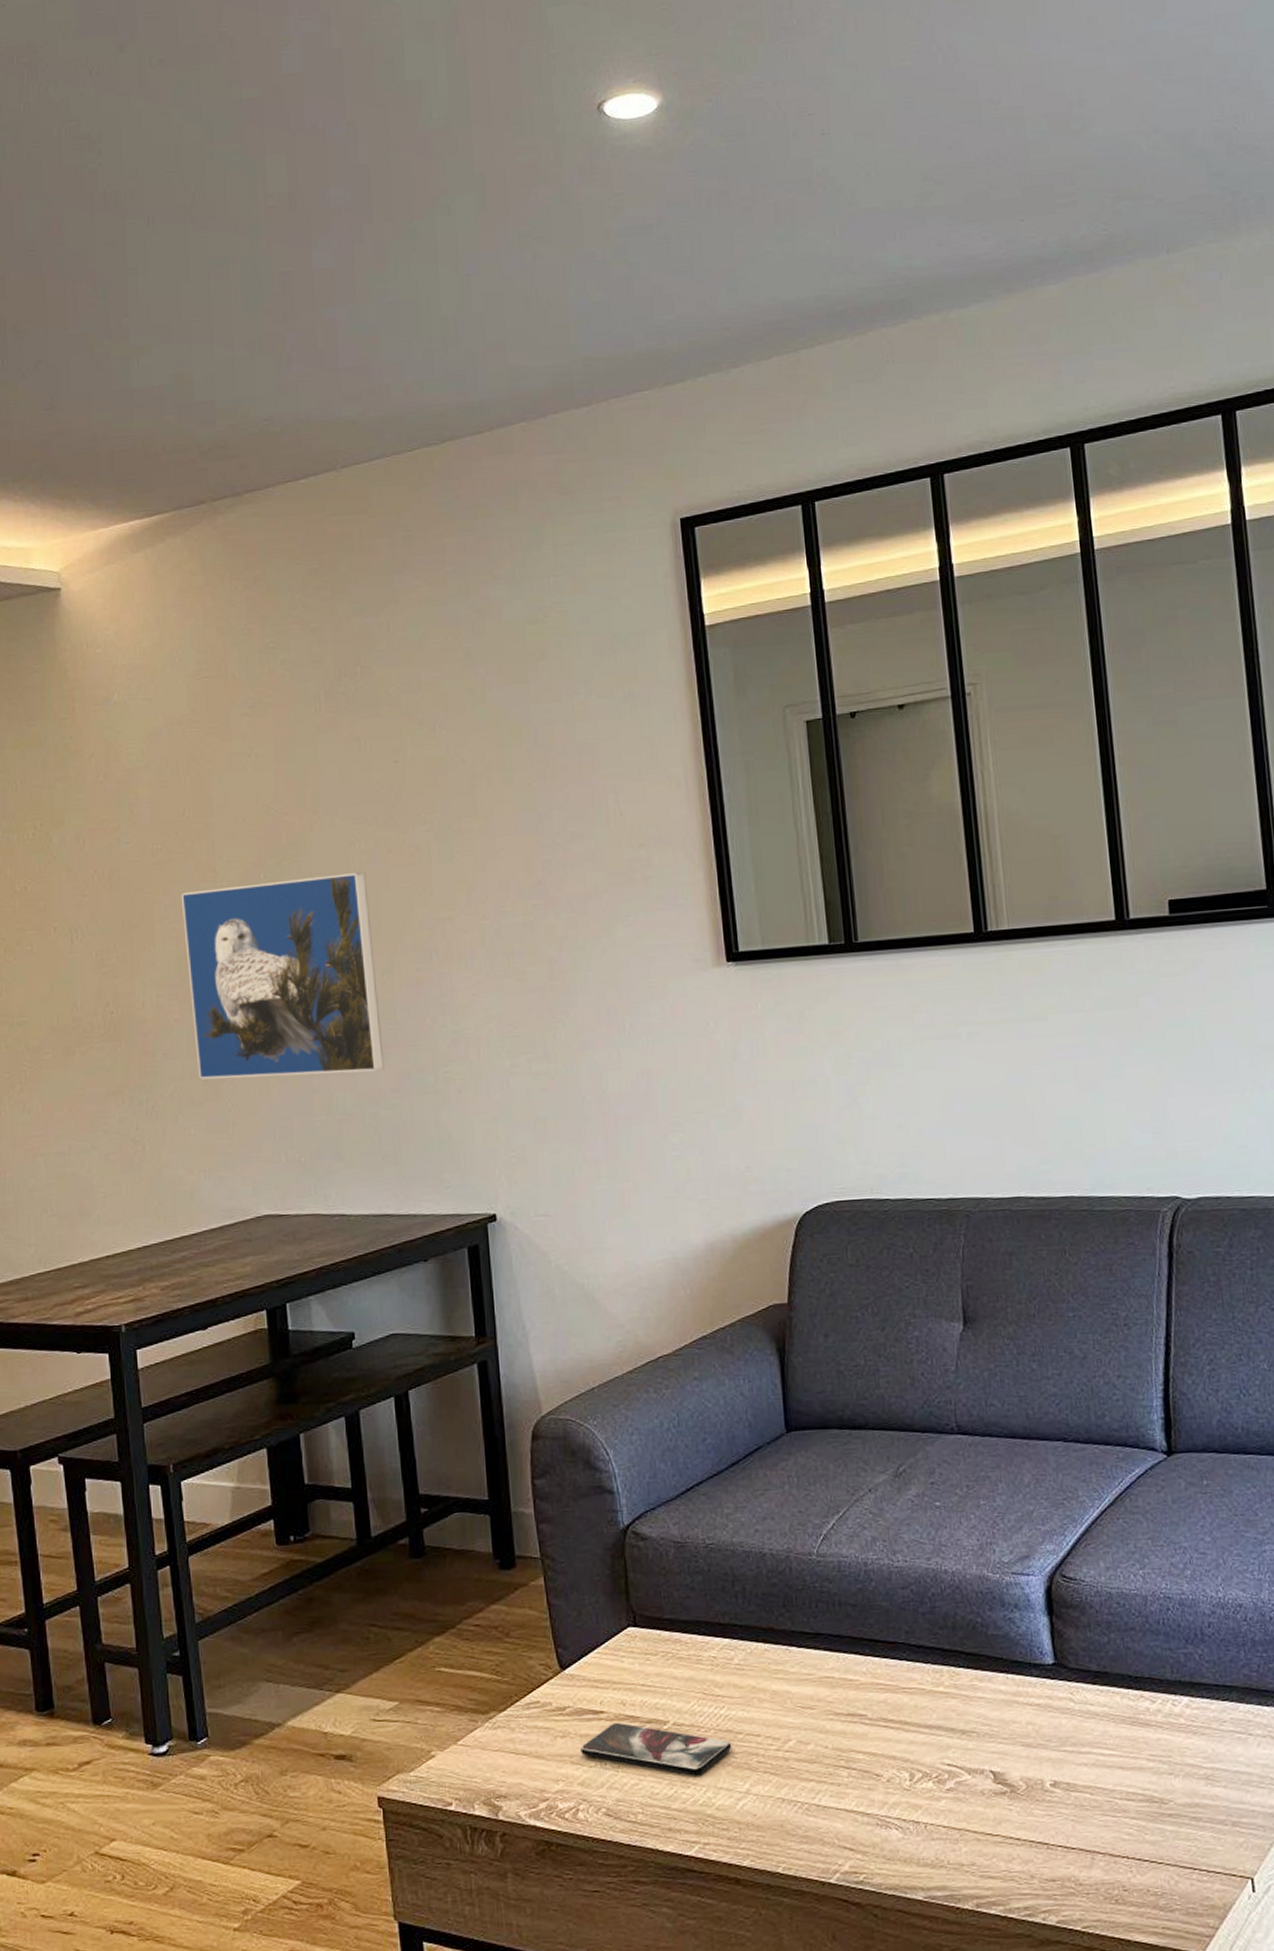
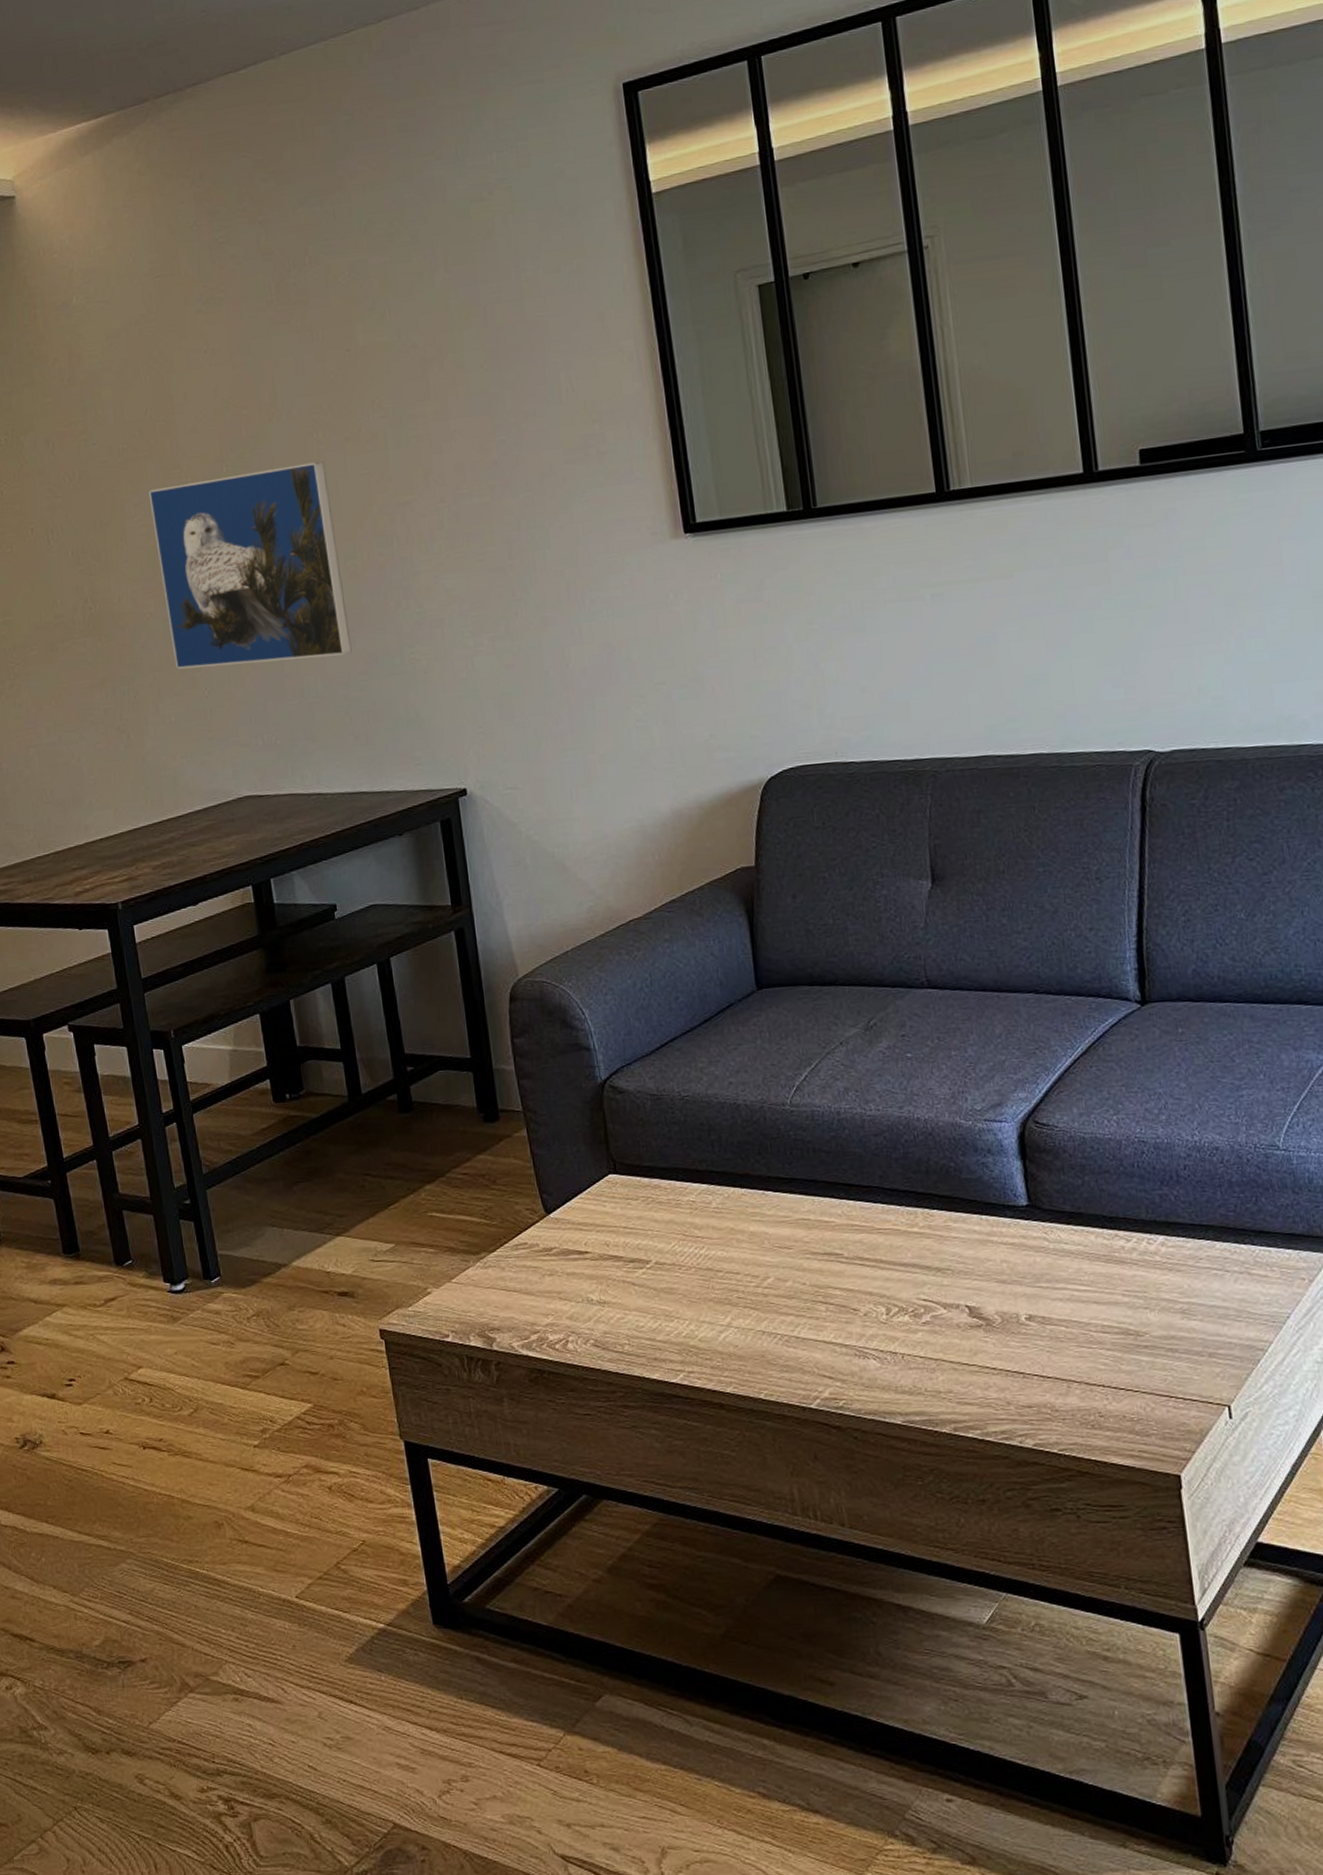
smartphone: present [581,1722,732,1776] -> none [568,1261,713,1311]

